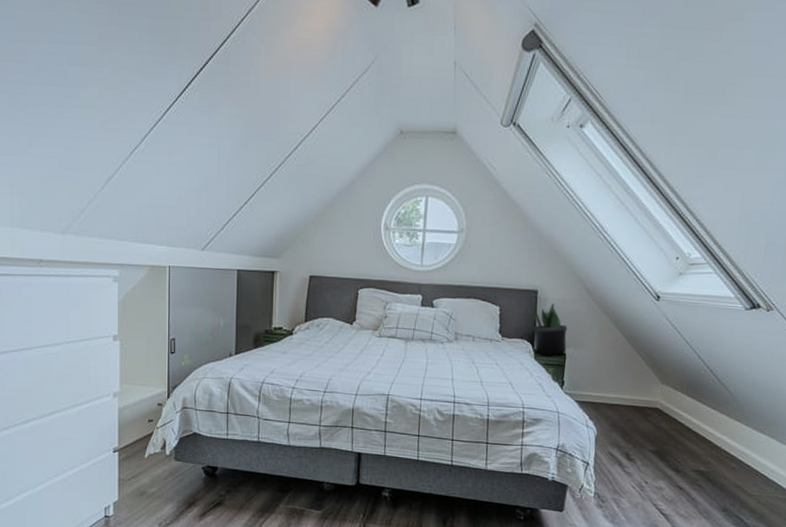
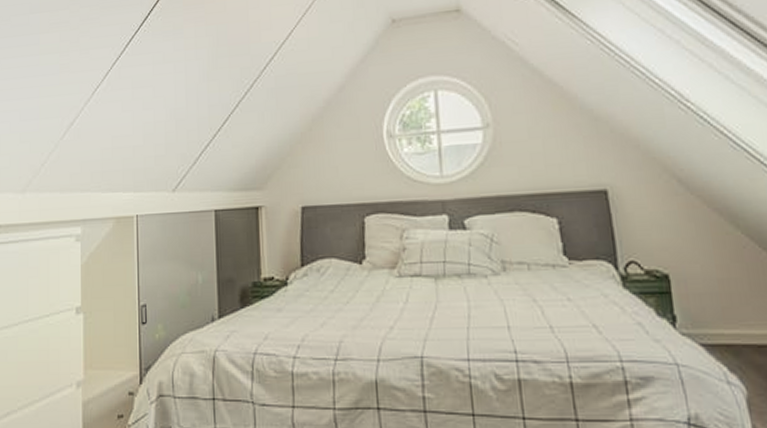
planter: present [531,303,568,356] -> none [601,205,669,281]

